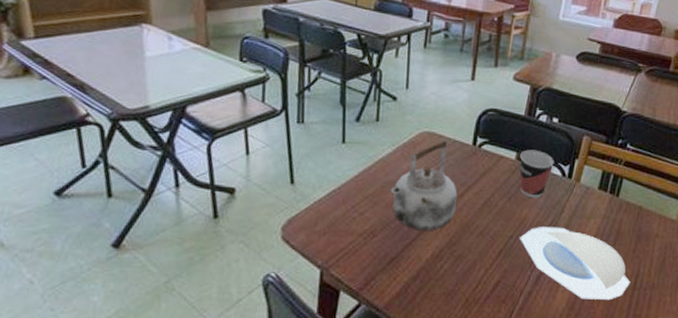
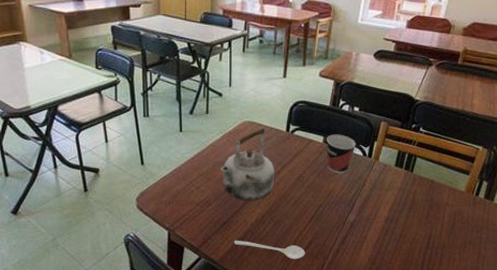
stirrer: none [403,282,491,305] -> present [233,241,305,260]
plate: present [520,227,631,301] -> none [328,197,424,257]

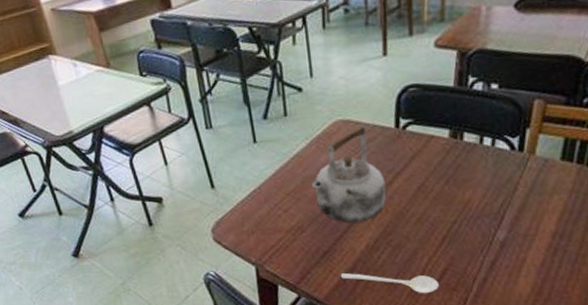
cup: present [326,134,356,174] -> none [454,123,499,178]

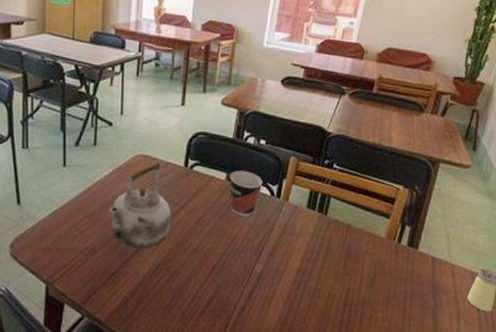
stirrer: present [340,273,439,294] -> none [122,296,205,319]
cup: none [454,123,499,178] -> present [229,170,263,217]

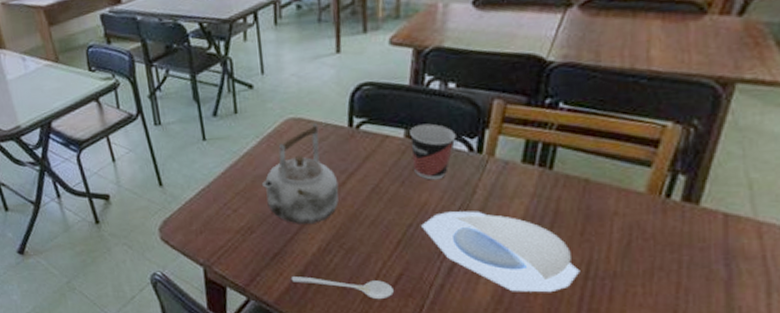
stirrer: none [122,296,205,319] -> present [290,276,394,300]
plate: none [232,244,342,316] -> present [421,211,580,293]

